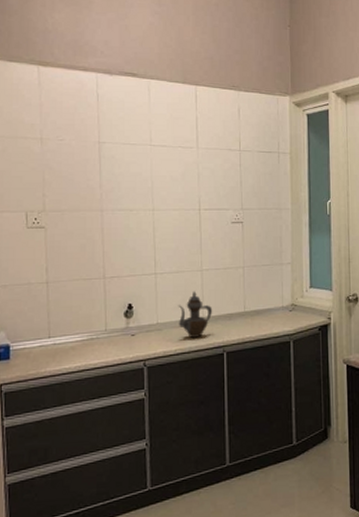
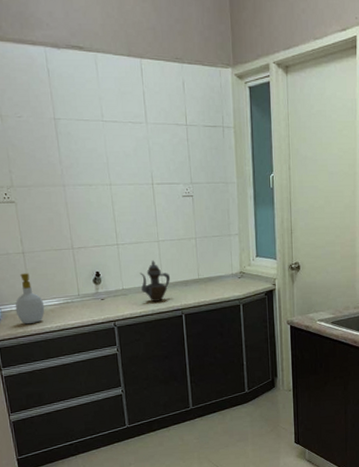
soap bottle: none [29,305,65,365] -> present [15,273,45,325]

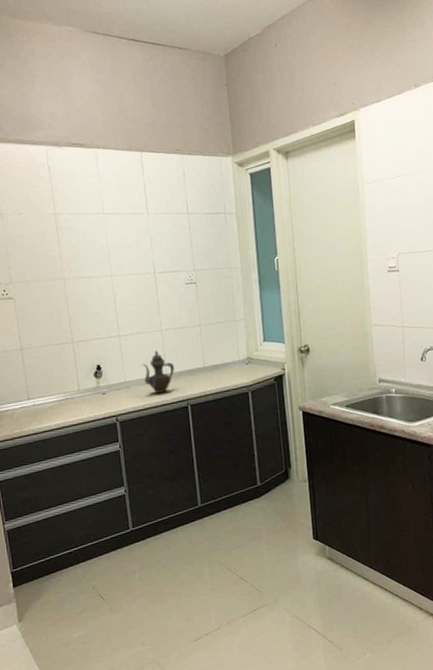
soap bottle: present [15,273,45,325] -> none [11,370,44,424]

